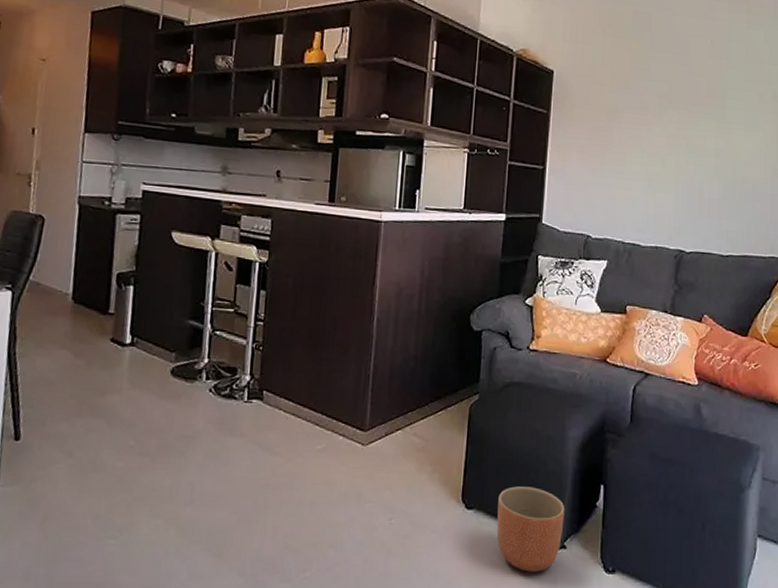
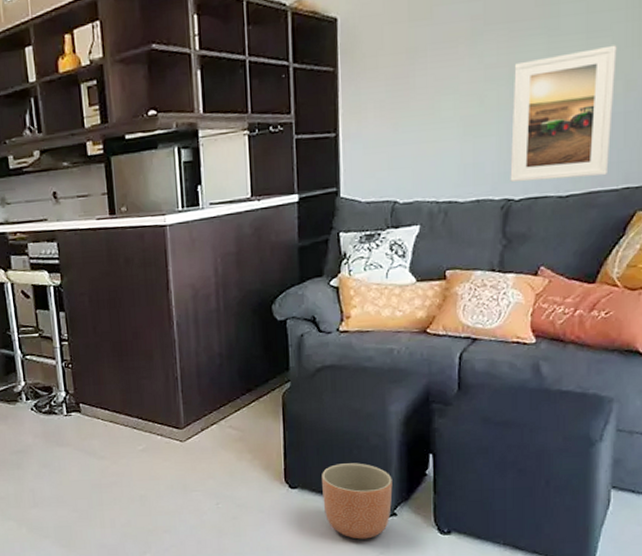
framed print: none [683,137,766,244] -> present [510,44,617,182]

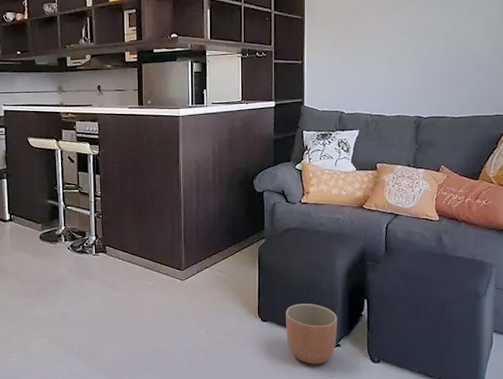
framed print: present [510,44,617,182] -> none [420,19,488,106]

